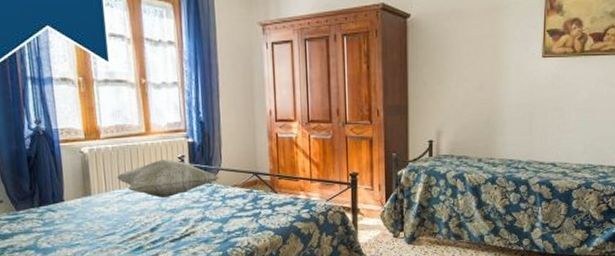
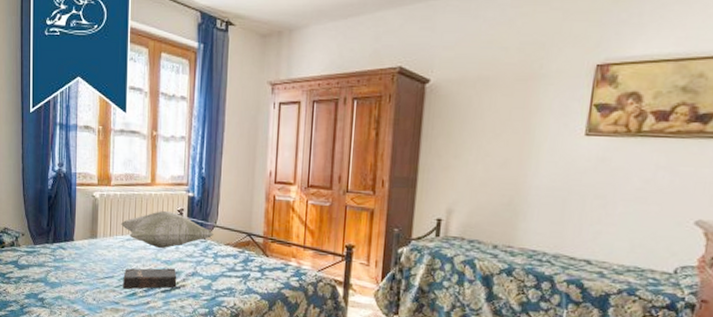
hardback book: none [126,216,186,244] -> present [123,268,177,289]

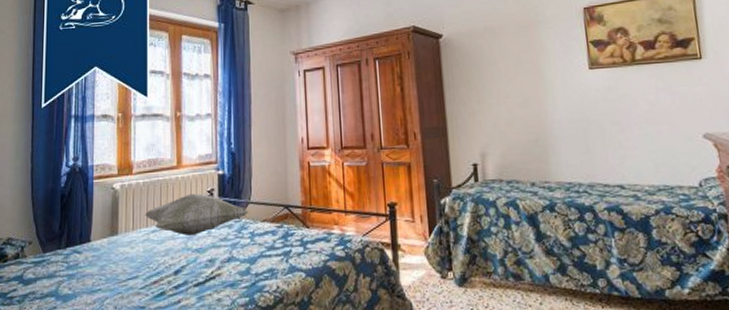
hardback book: present [123,268,177,289] -> none [149,256,211,289]

